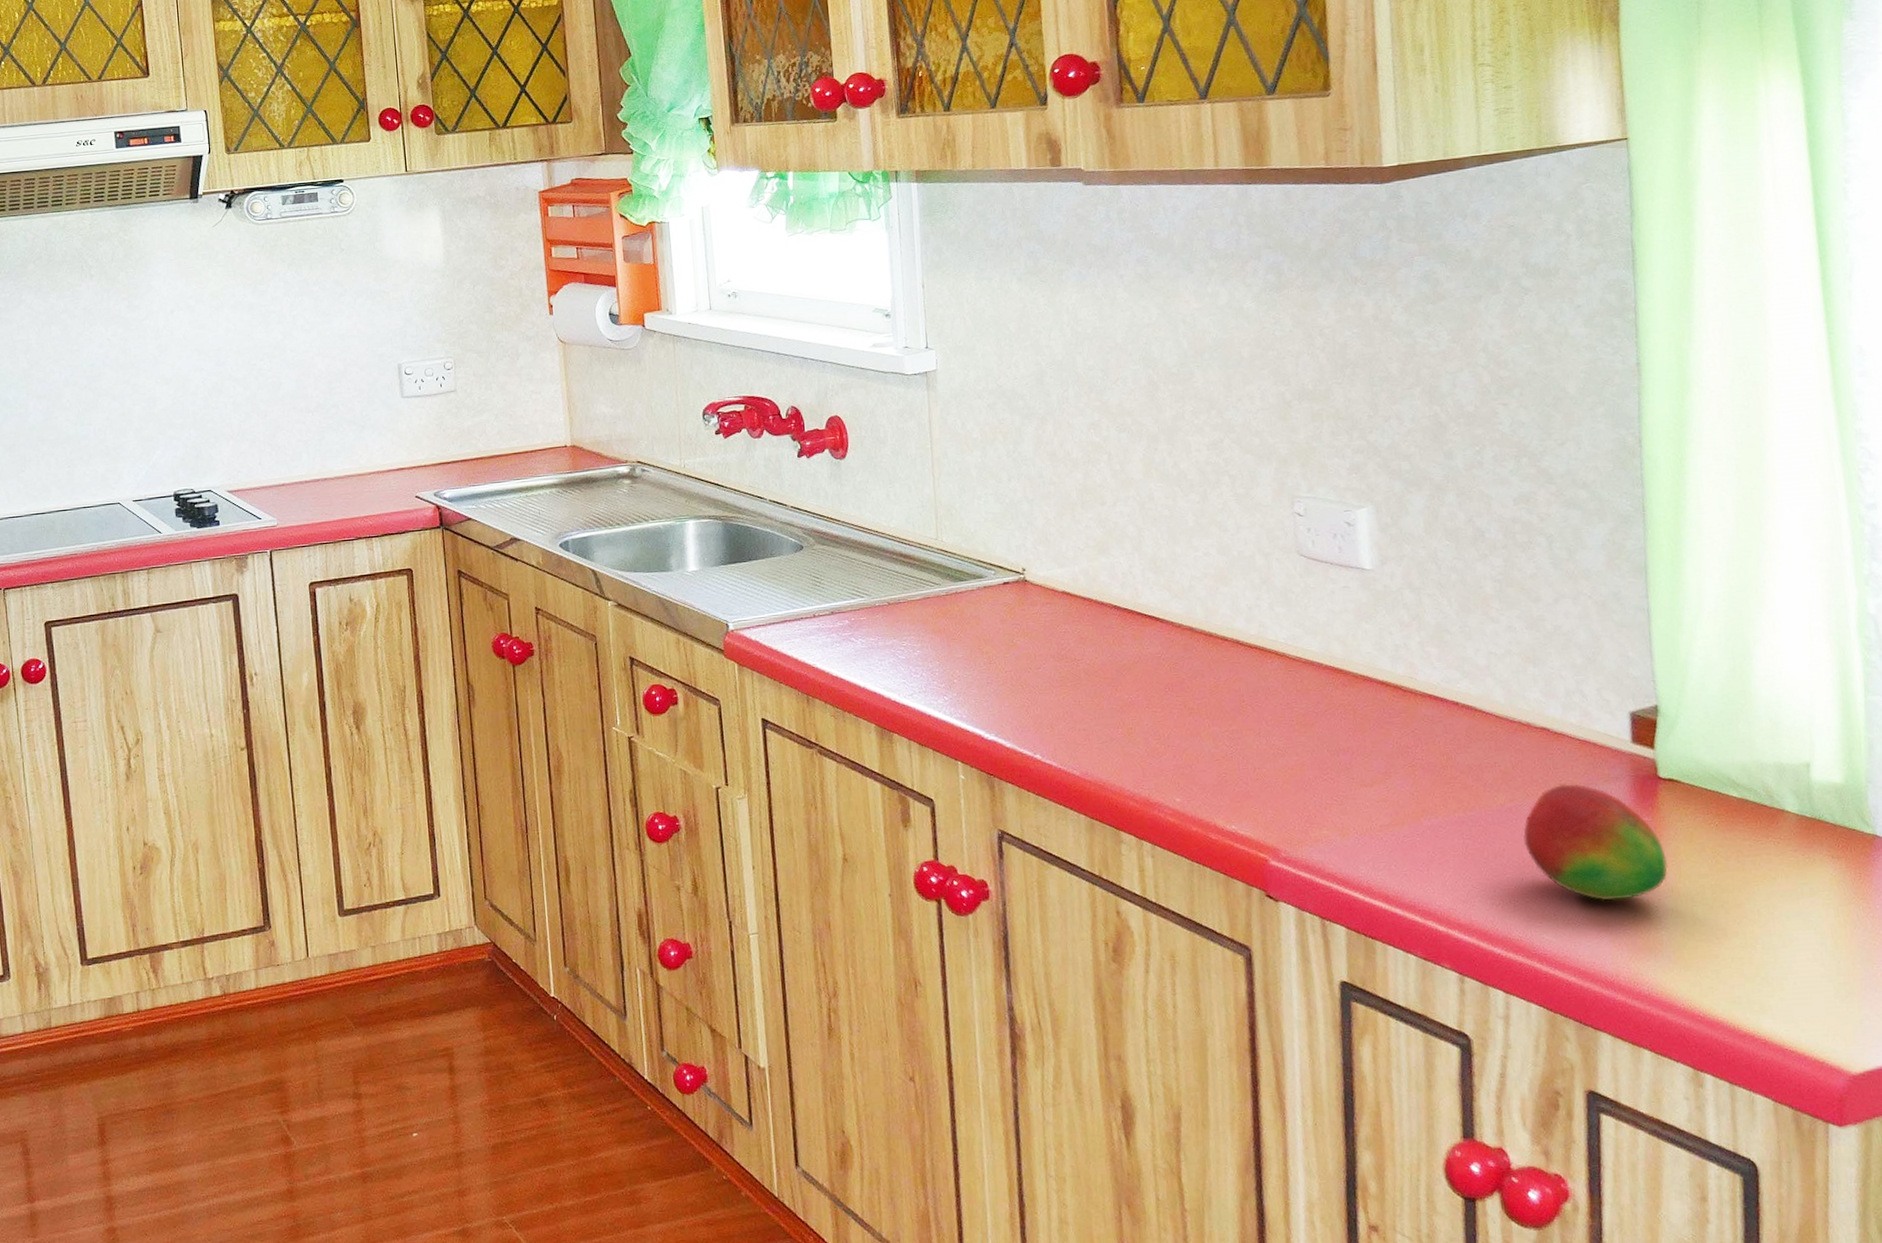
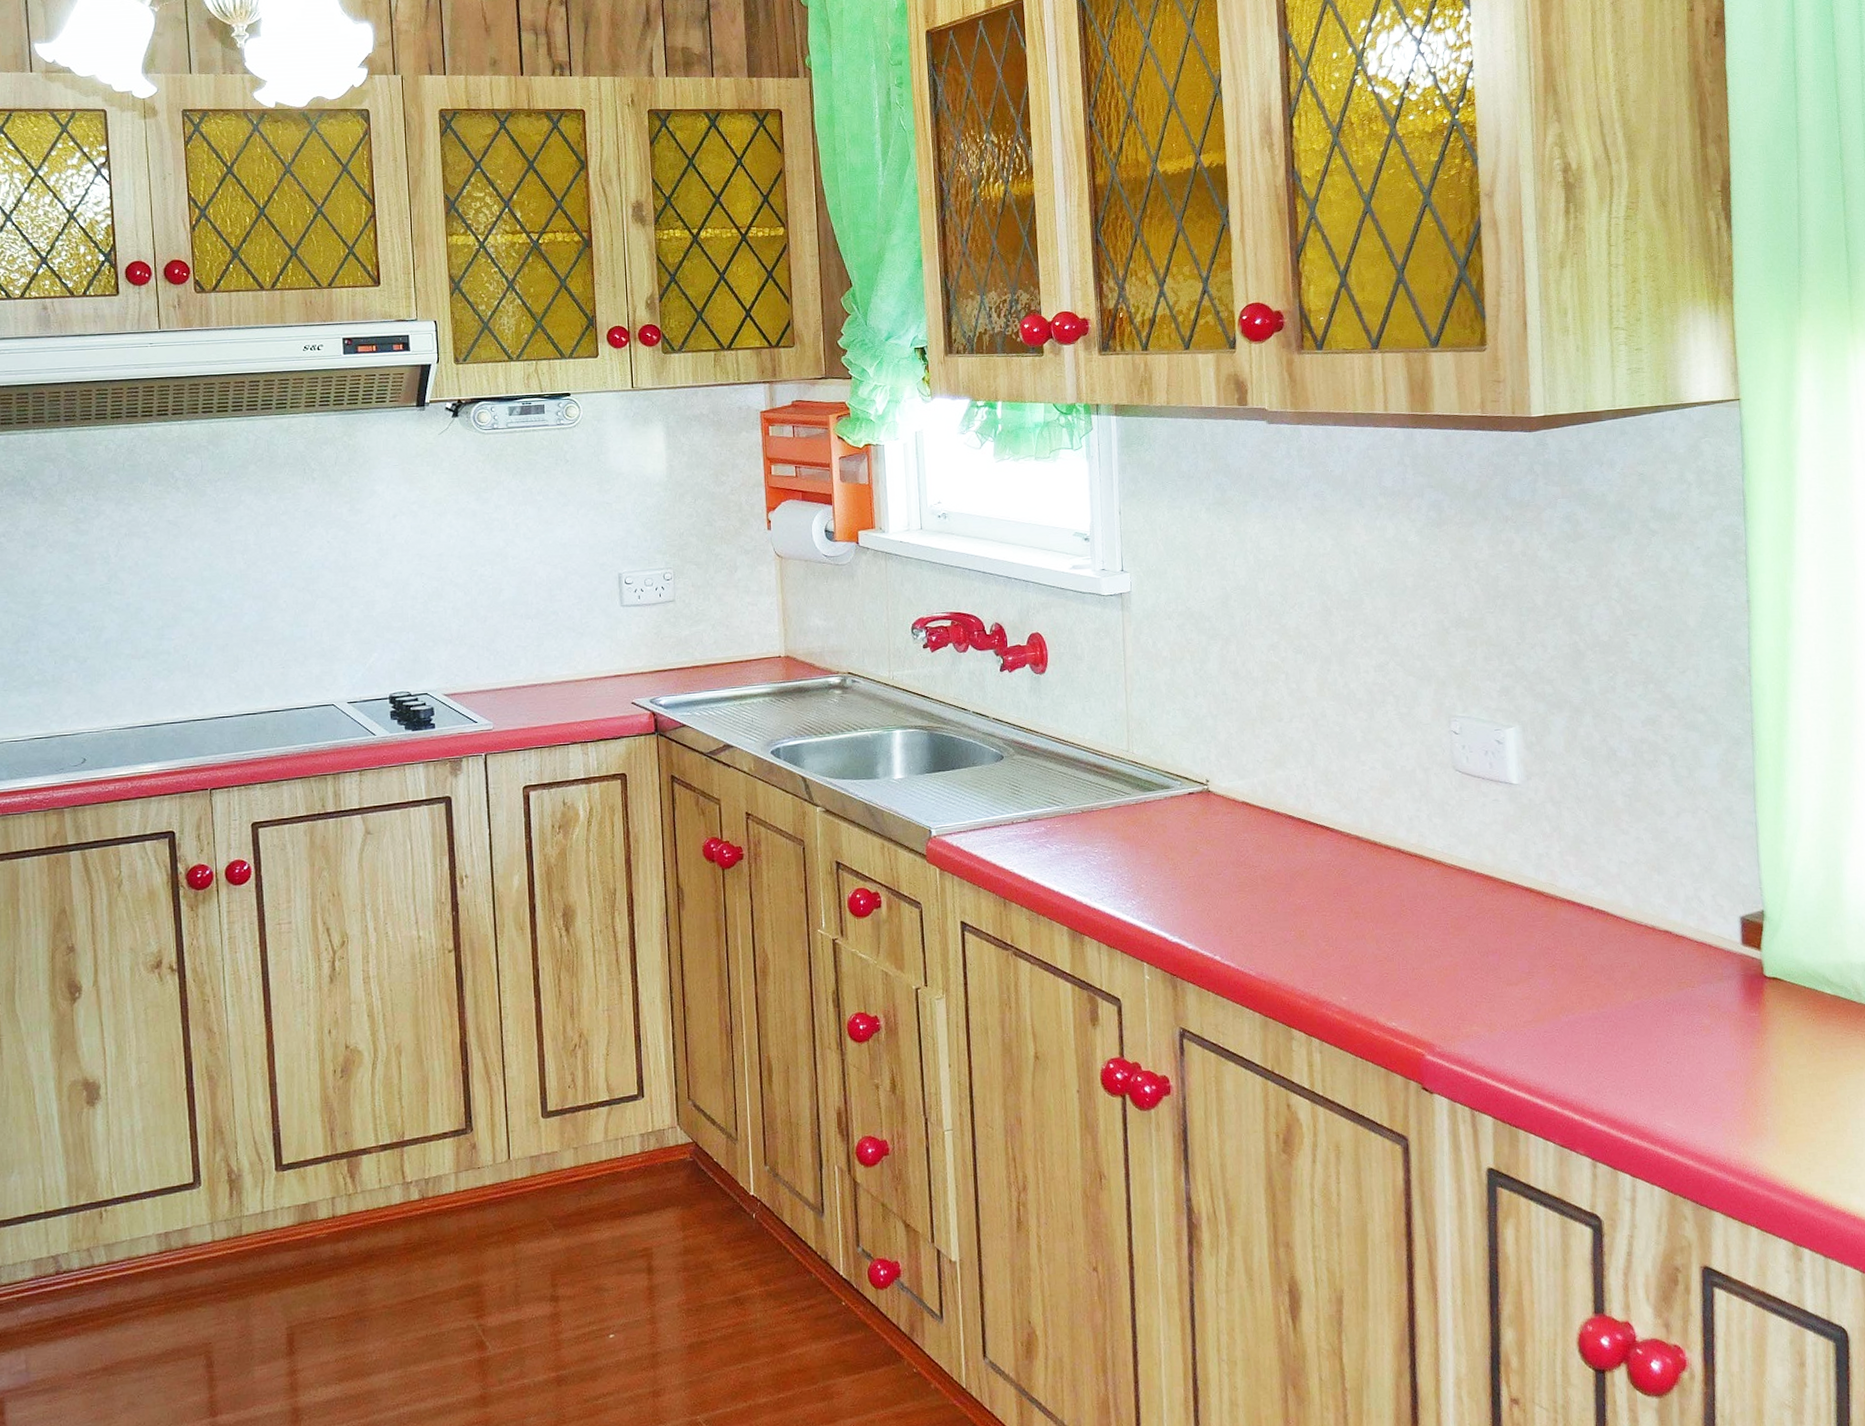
fruit: present [1523,783,1668,901] -> none [1648,982,1773,1090]

